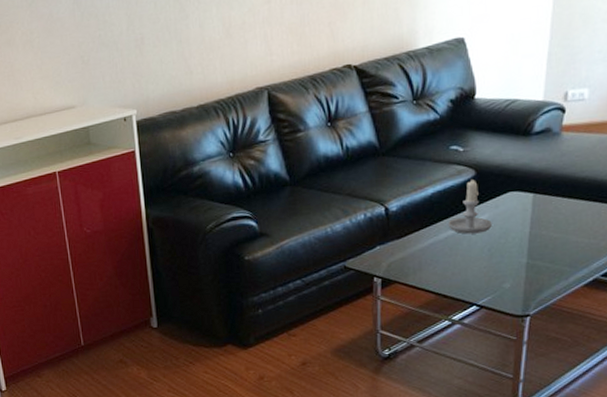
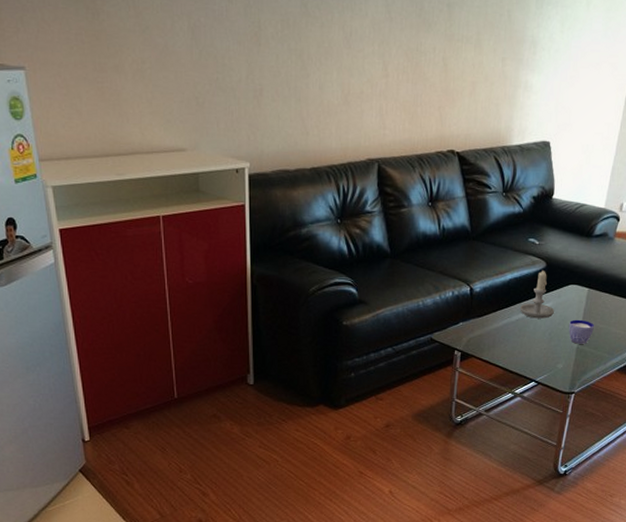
cup: none [513,230,546,259] -> present [569,319,594,344]

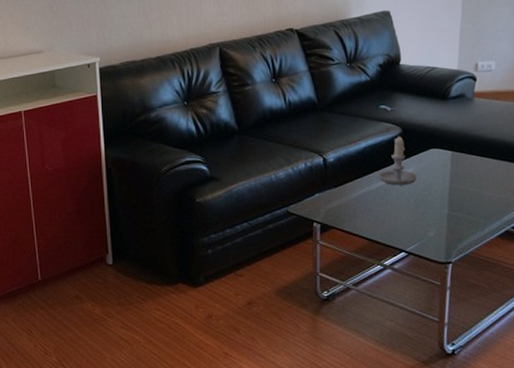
cup: present [569,319,594,344] -> none [435,184,464,210]

